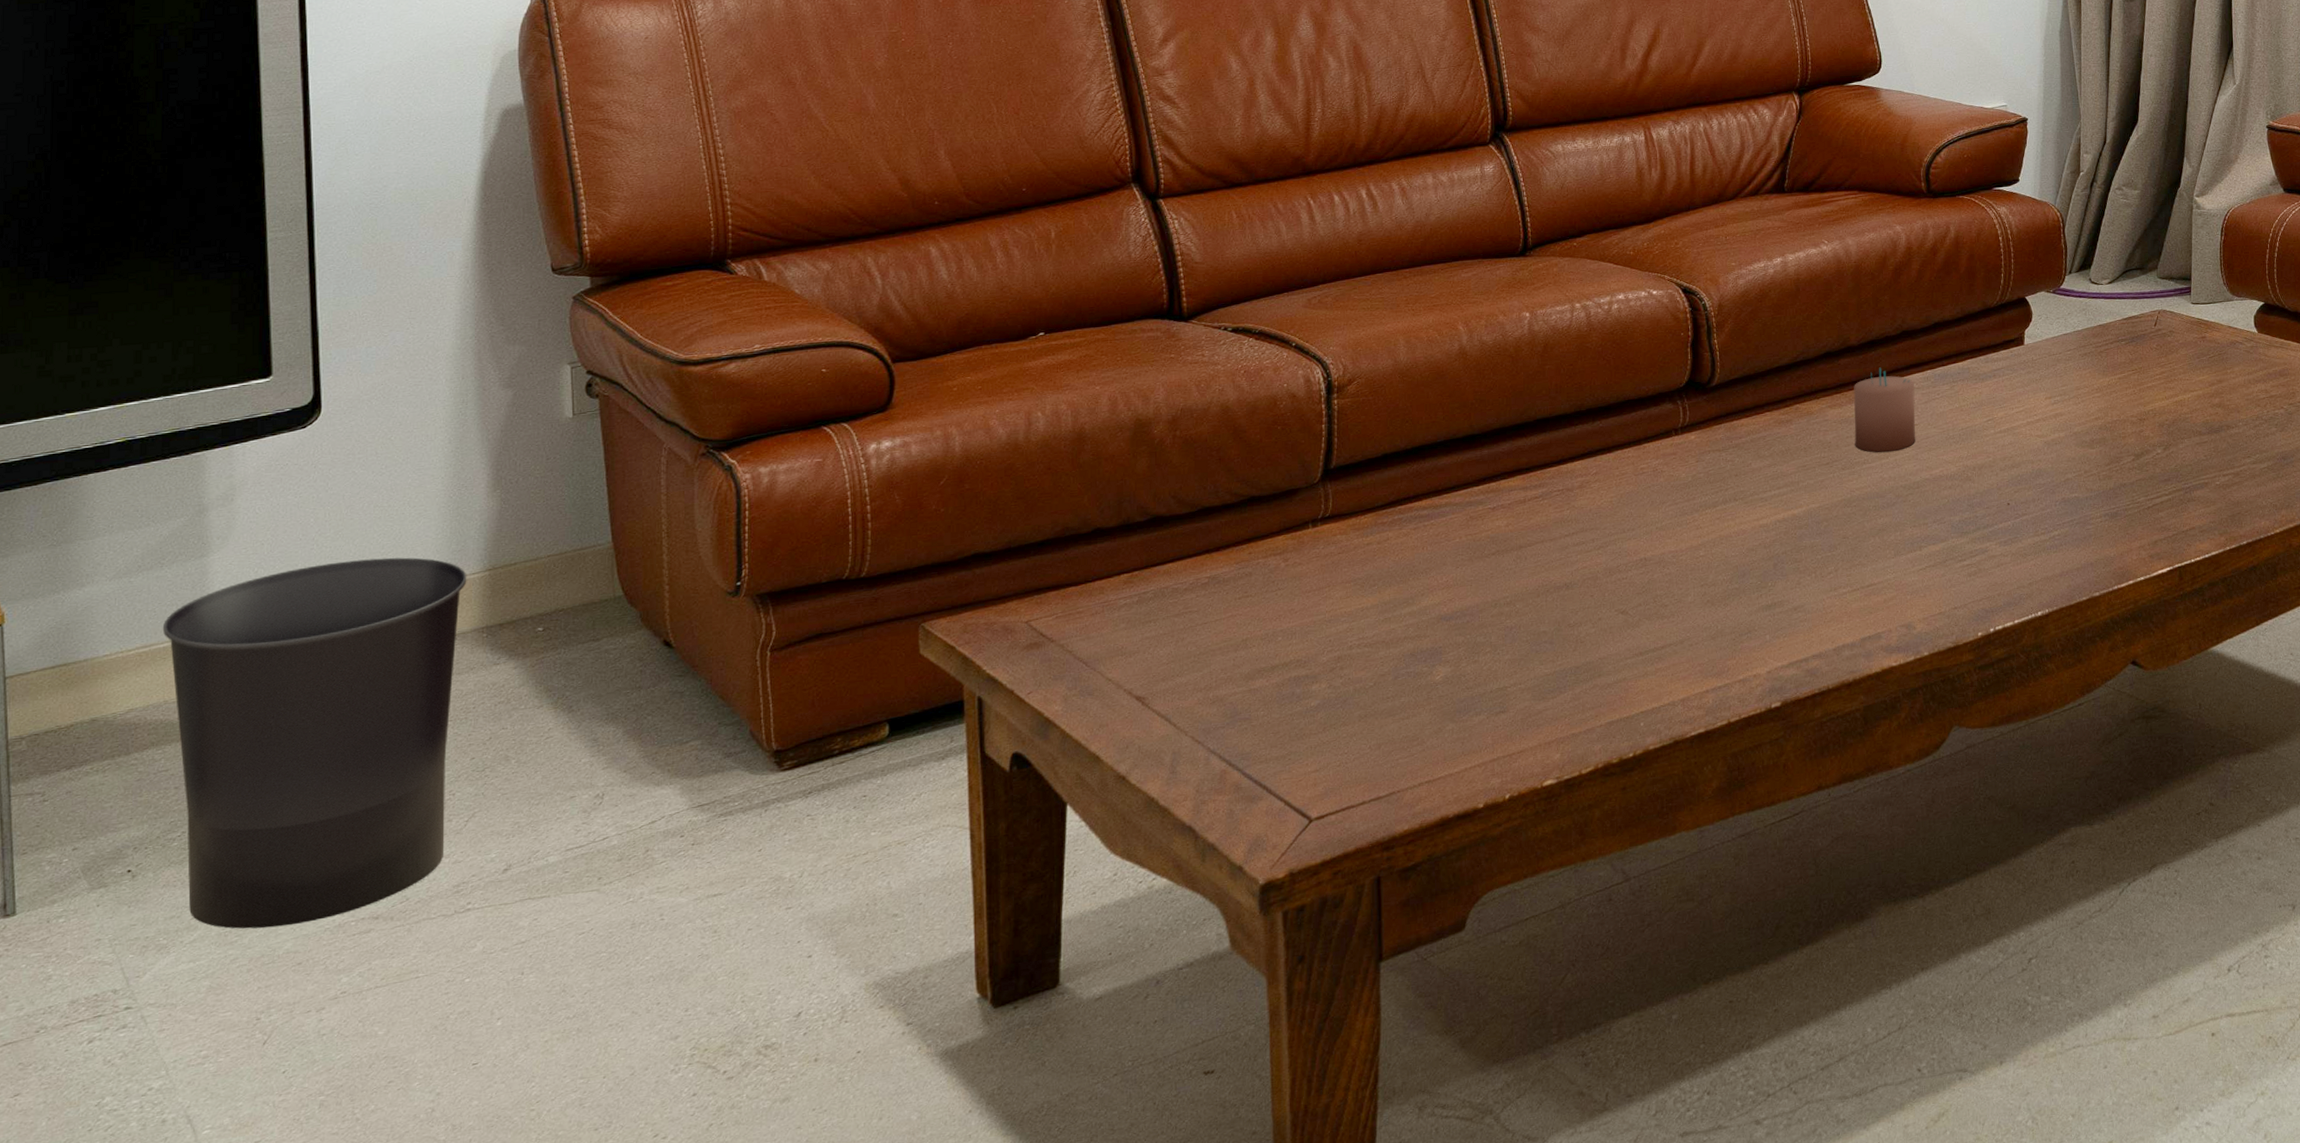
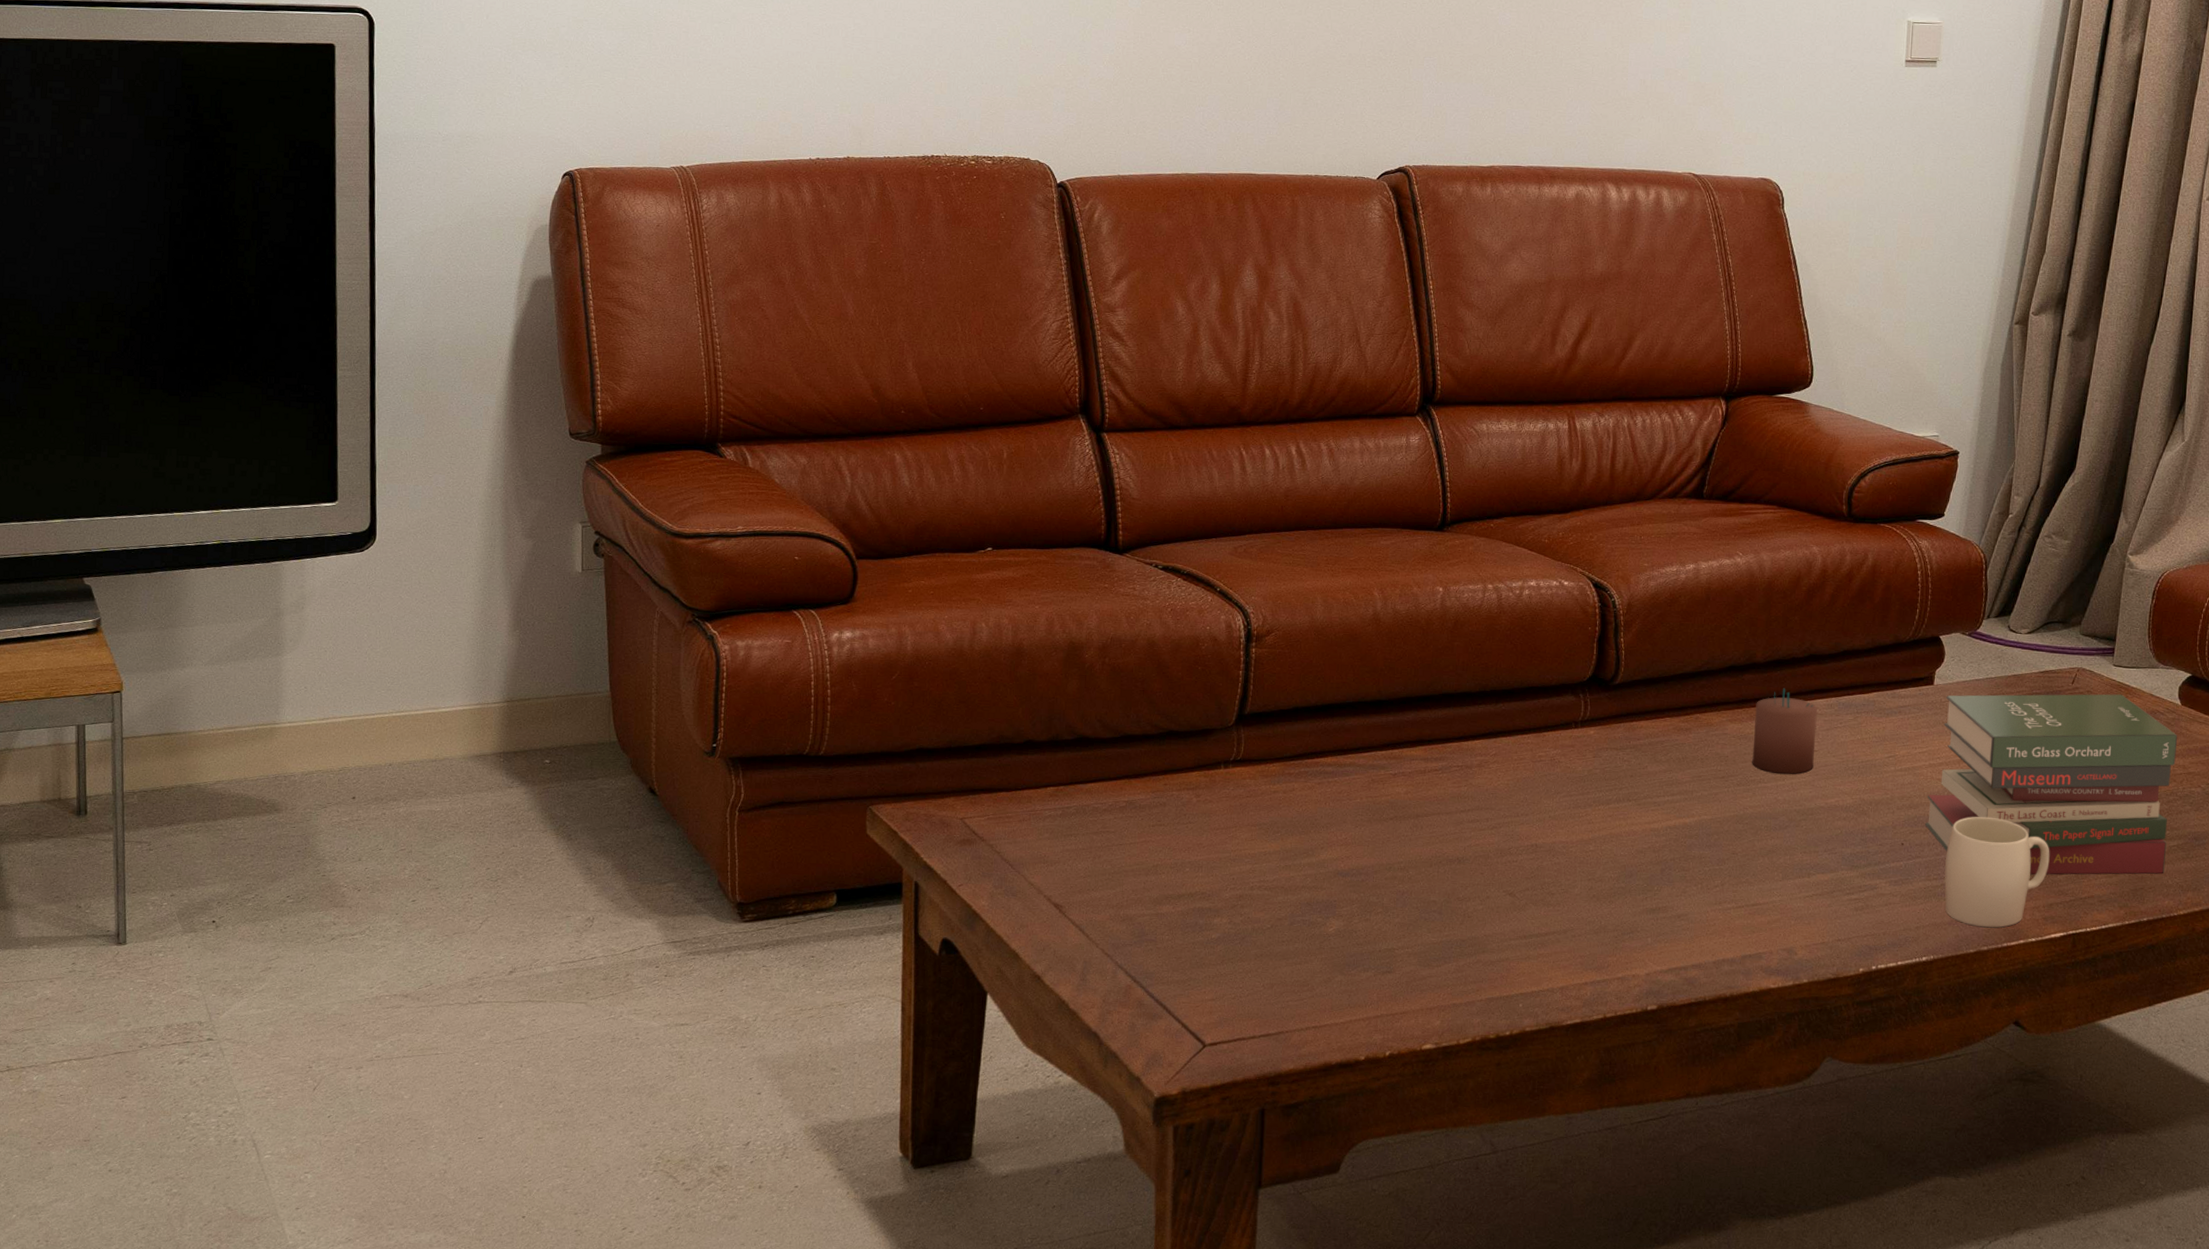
waste bin: present [162,557,467,929] -> none [244,676,489,991]
books: none [2027,330,2258,516] -> present [1925,694,2178,875]
mug: none [2051,465,2150,575] -> present [1944,816,2050,928]

